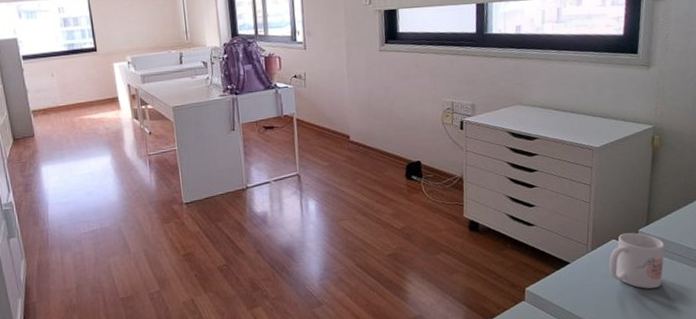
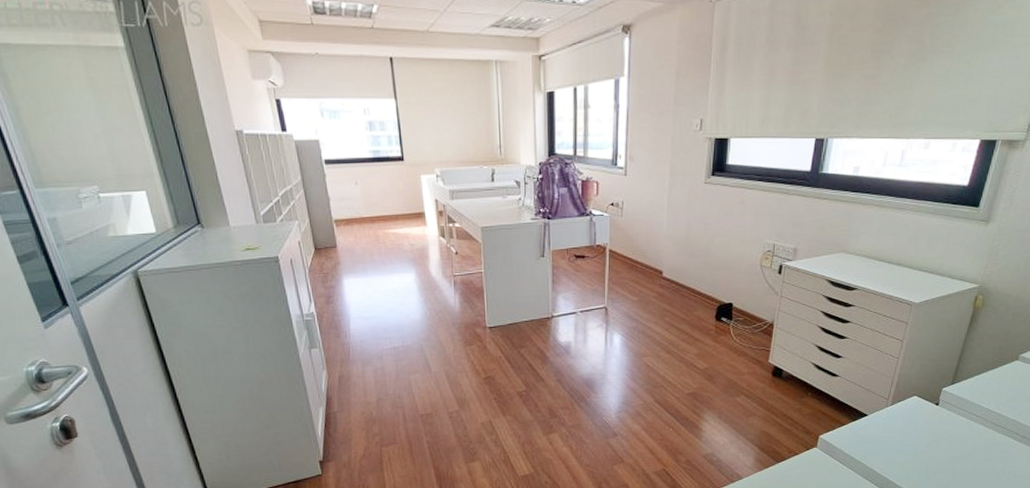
mug: present [609,232,665,289] -> none [905,391,965,446]

